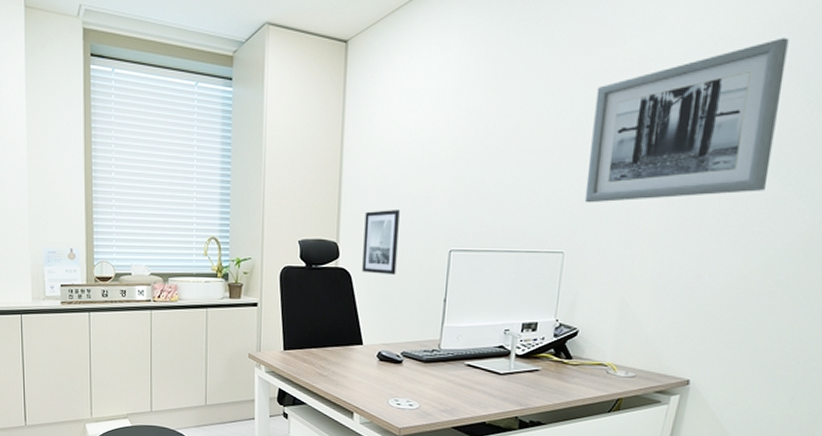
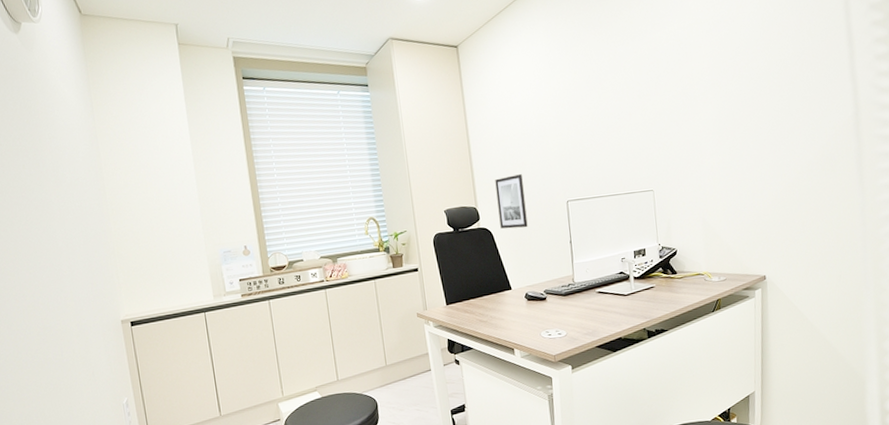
wall art: present [584,37,789,203] -> none [652,14,785,150]

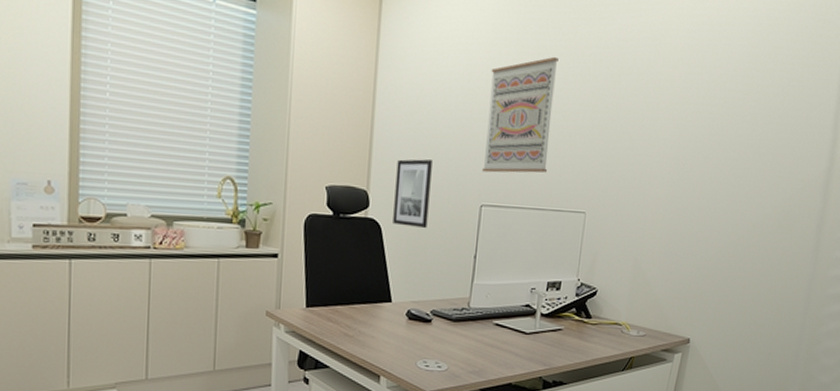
wall art: none [553,75,614,175] -> present [482,56,559,173]

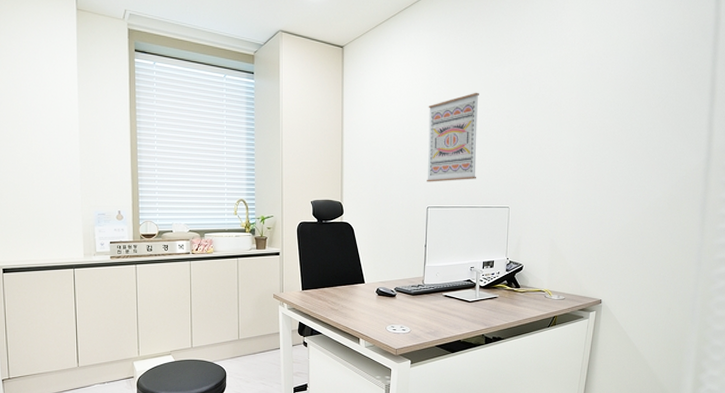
wall art: present [393,159,432,229] -> none [362,176,388,227]

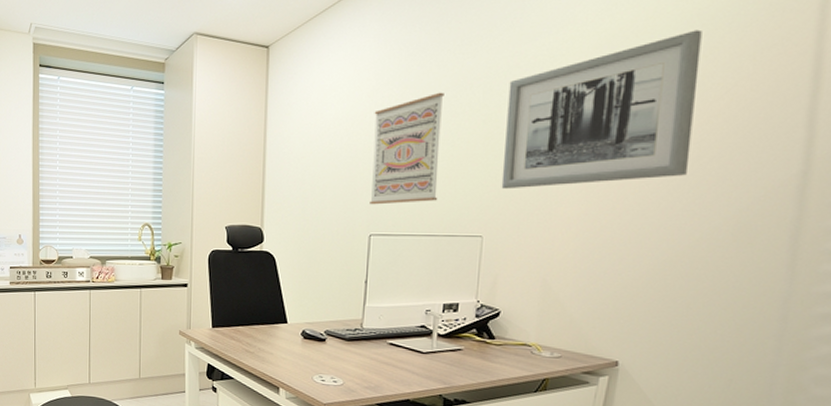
wall art: none [521,55,646,170] -> present [501,29,702,190]

